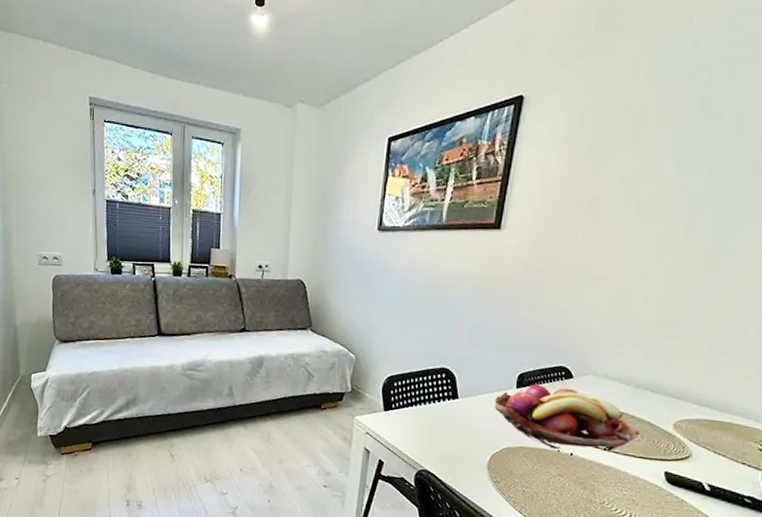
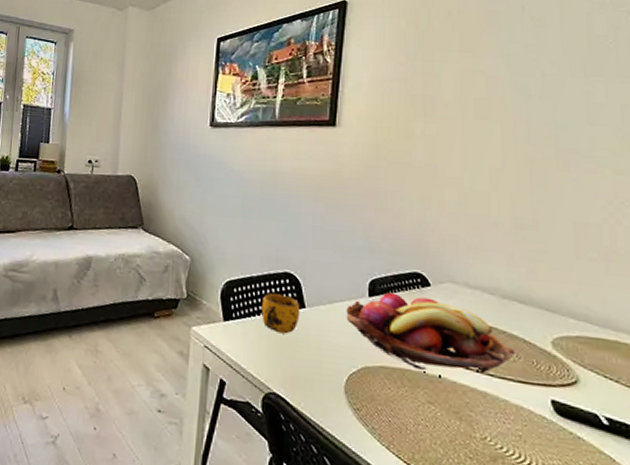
mug: none [418,386,454,421] -> present [262,293,301,334]

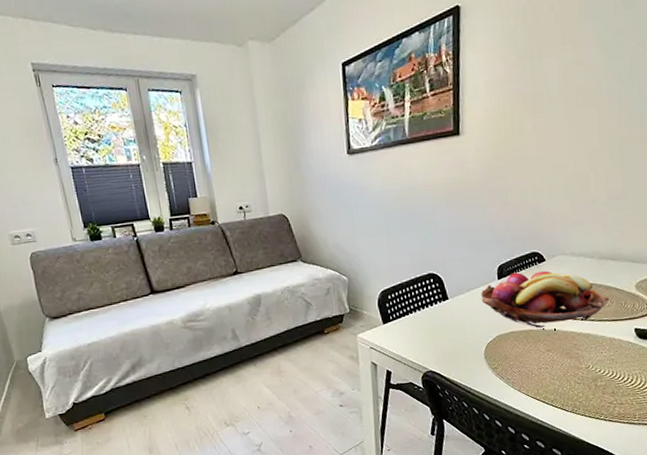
mug: present [262,293,301,334] -> none [413,292,445,324]

